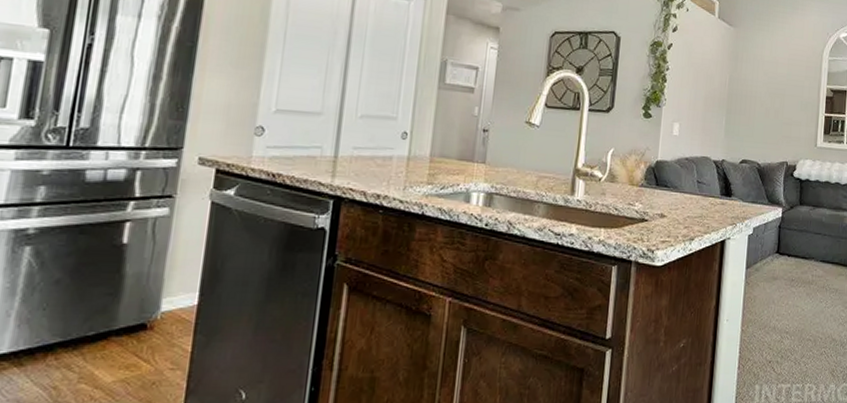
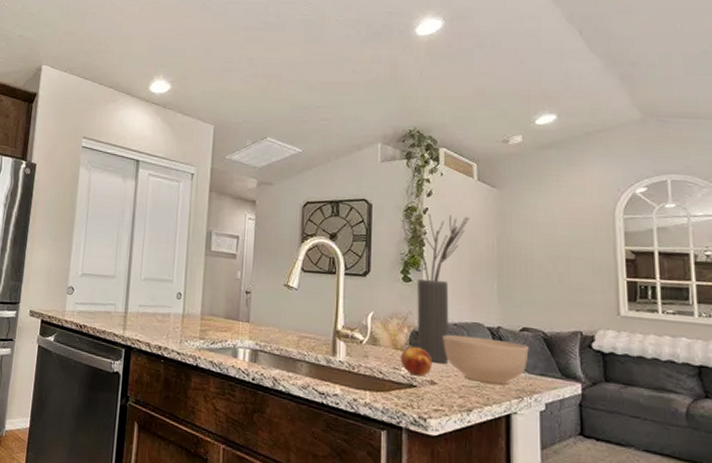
fruit: none [635,181,664,211] -> present [400,346,433,377]
vase: none [652,49,708,198] -> present [410,213,470,365]
bowl: none [674,168,745,213] -> present [442,334,529,385]

